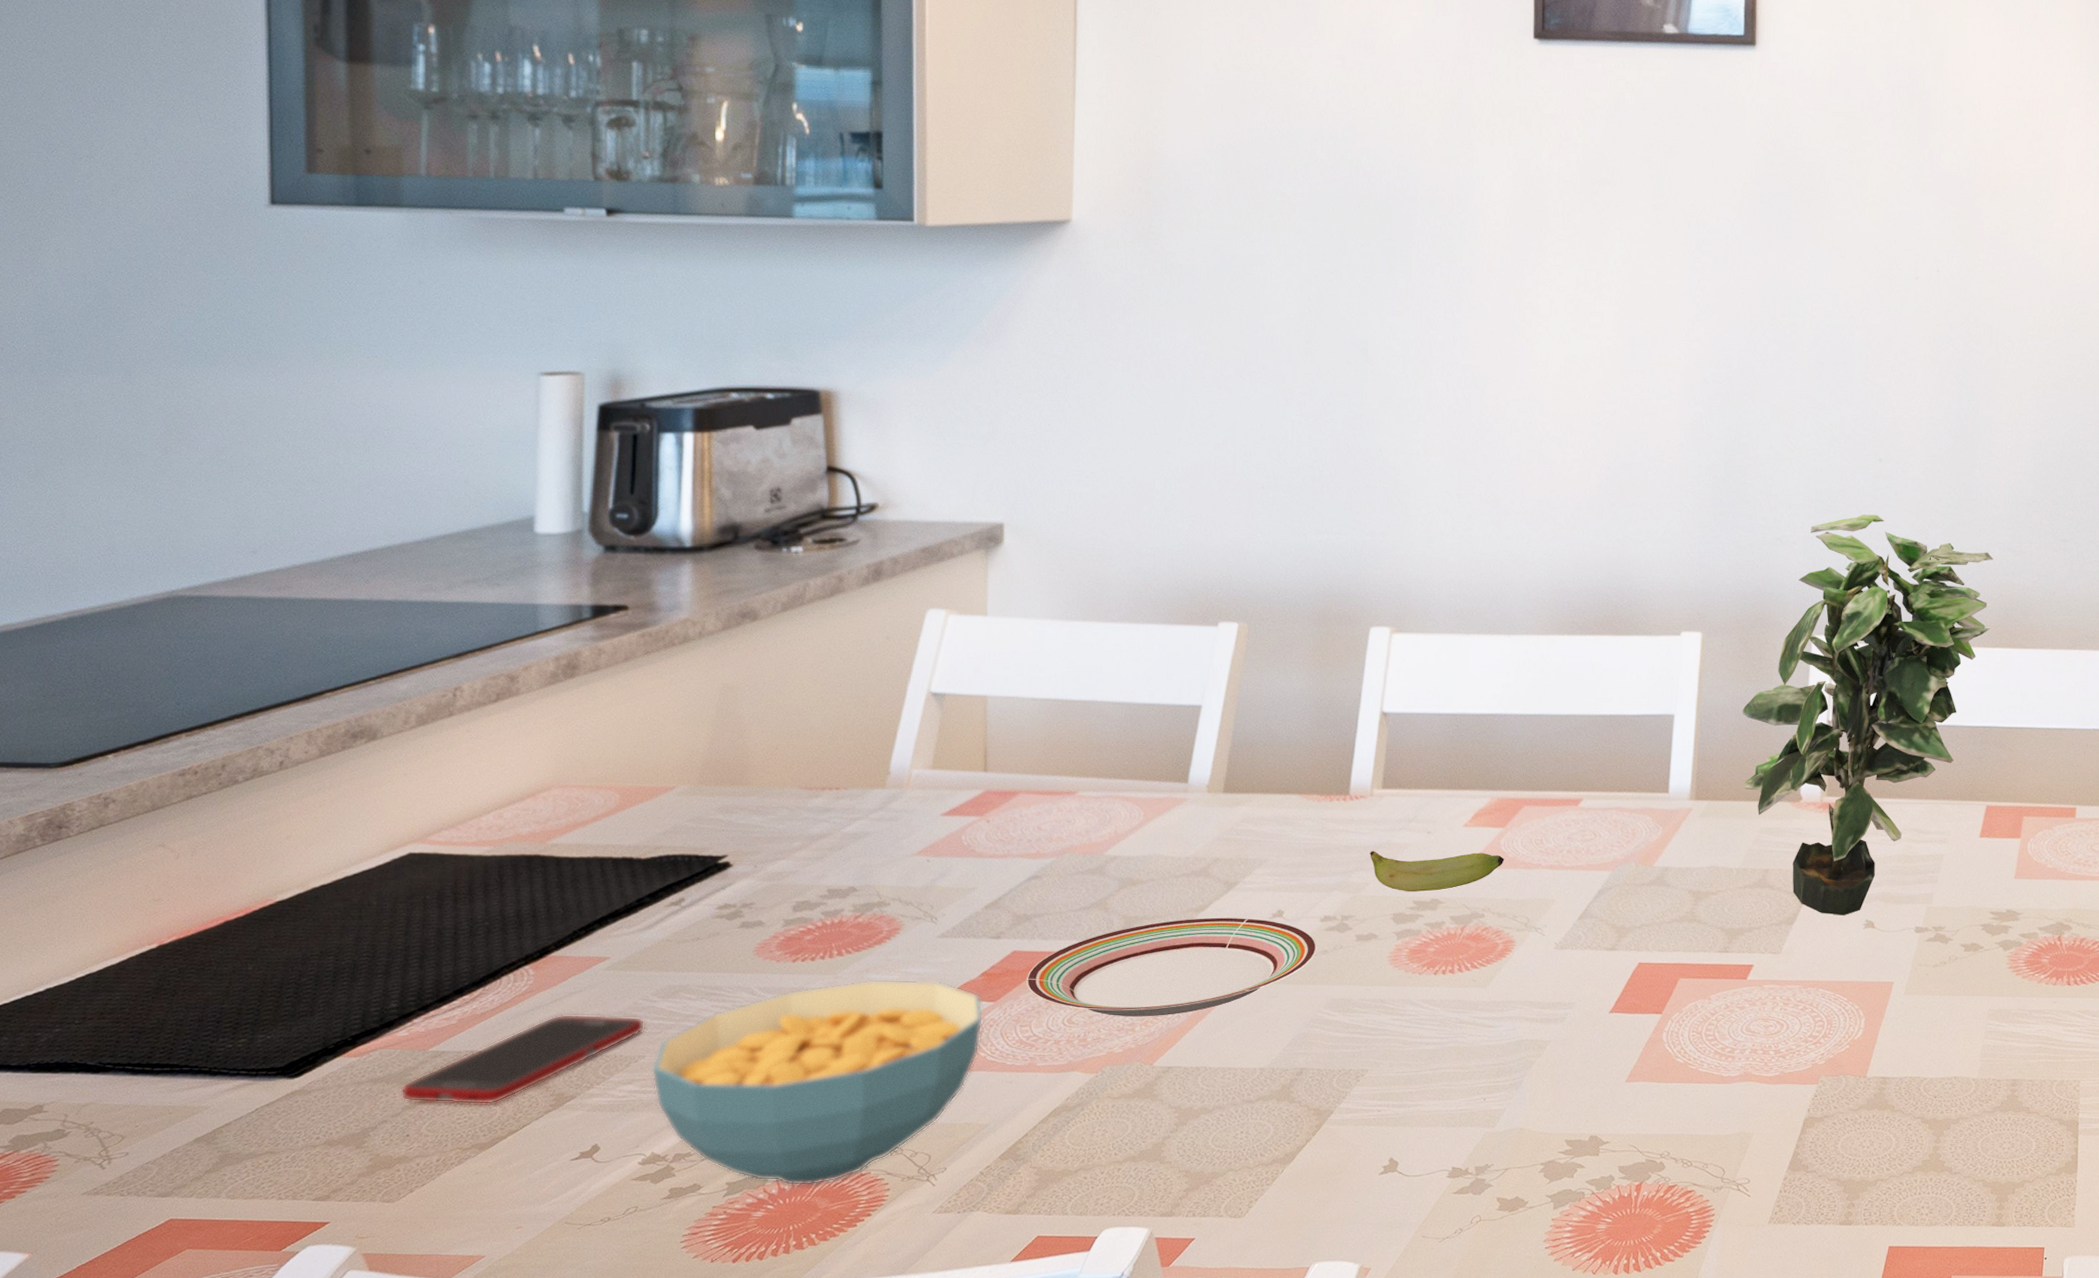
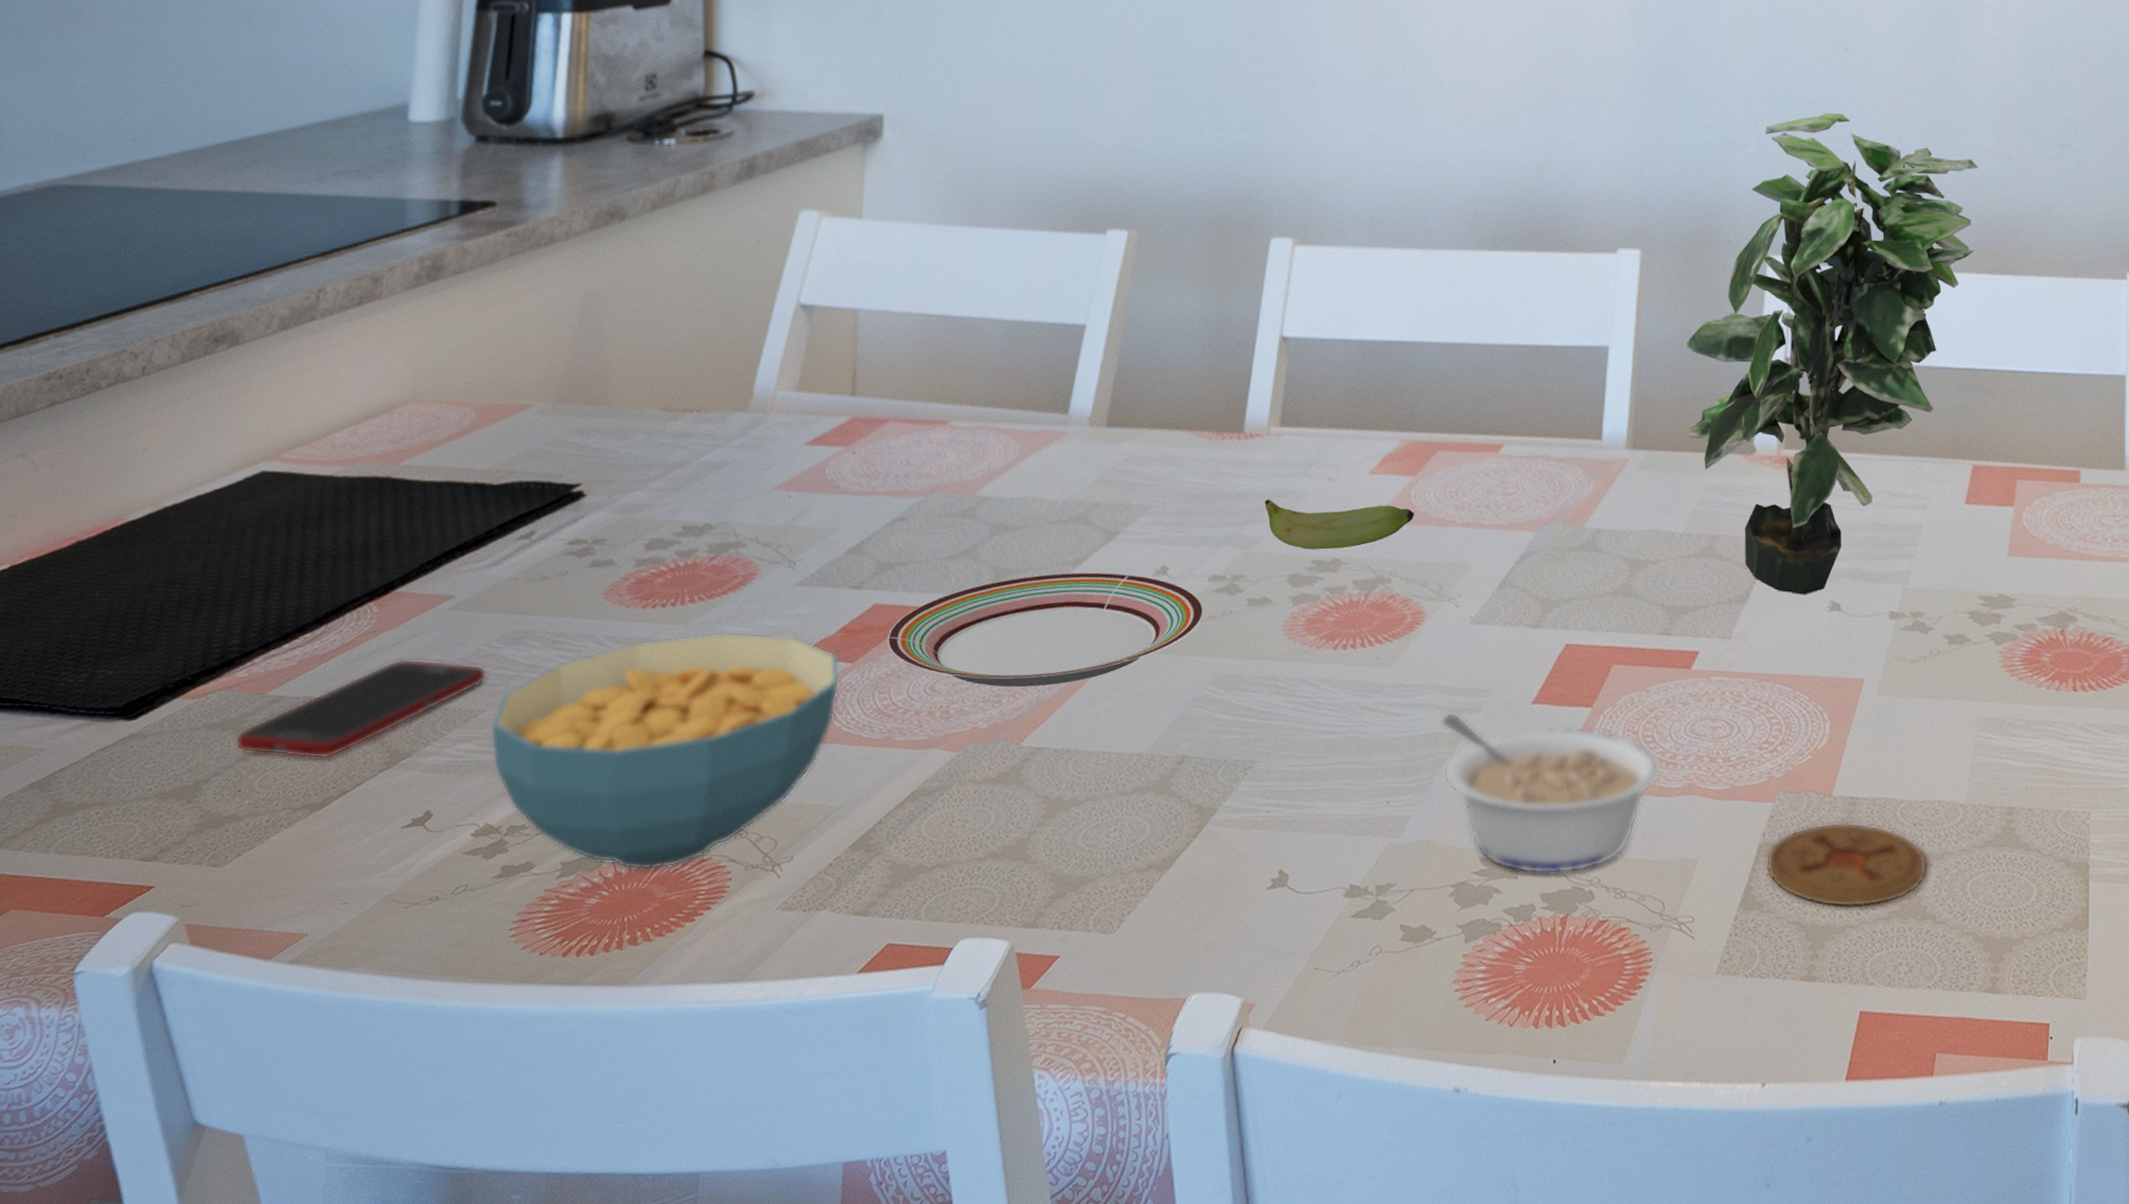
legume: none [1529,1022,1724,1151] -> present [1440,711,1664,875]
coaster: none [1810,1097,1946,1166] -> present [1765,821,1928,909]

